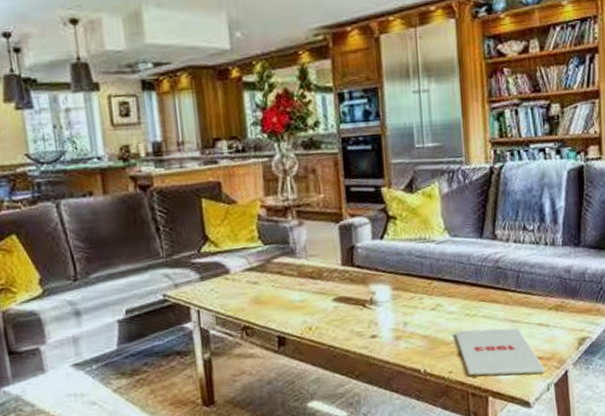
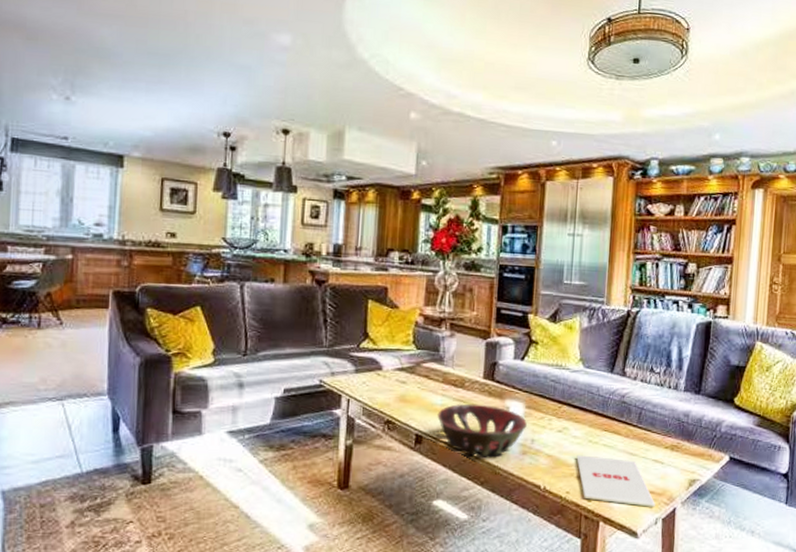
decorative bowl: none [298,293,397,349] -> present [437,403,527,456]

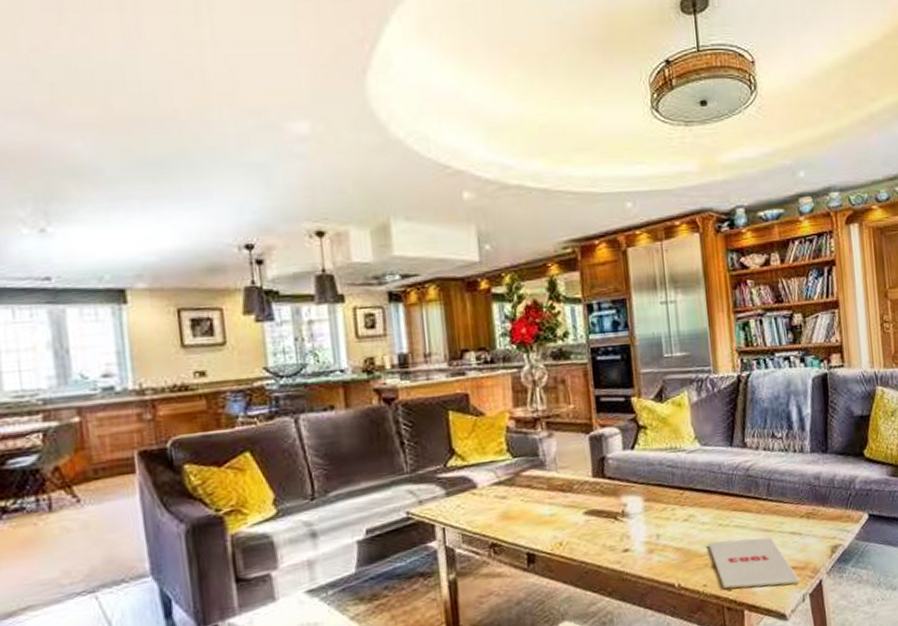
decorative bowl: present [437,403,527,456] -> none [548,505,649,565]

